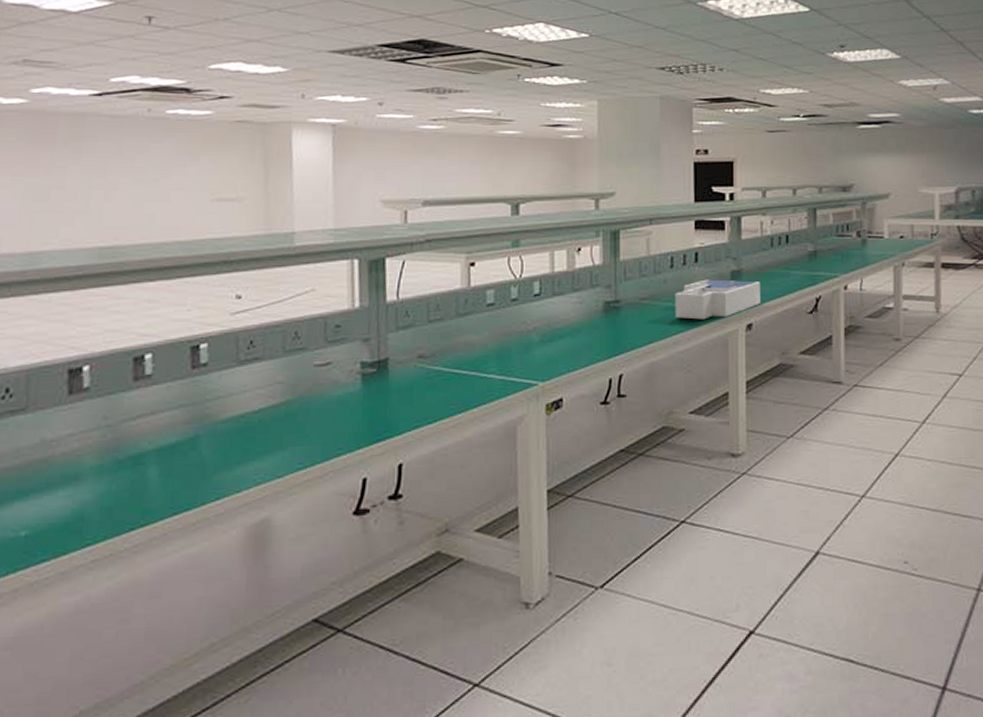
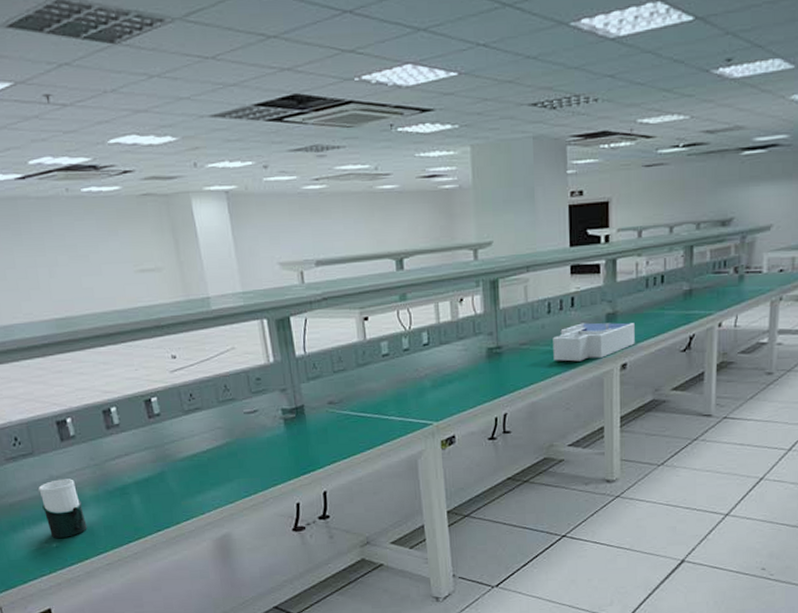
cup: none [20,443,77,524] -> present [38,479,87,538]

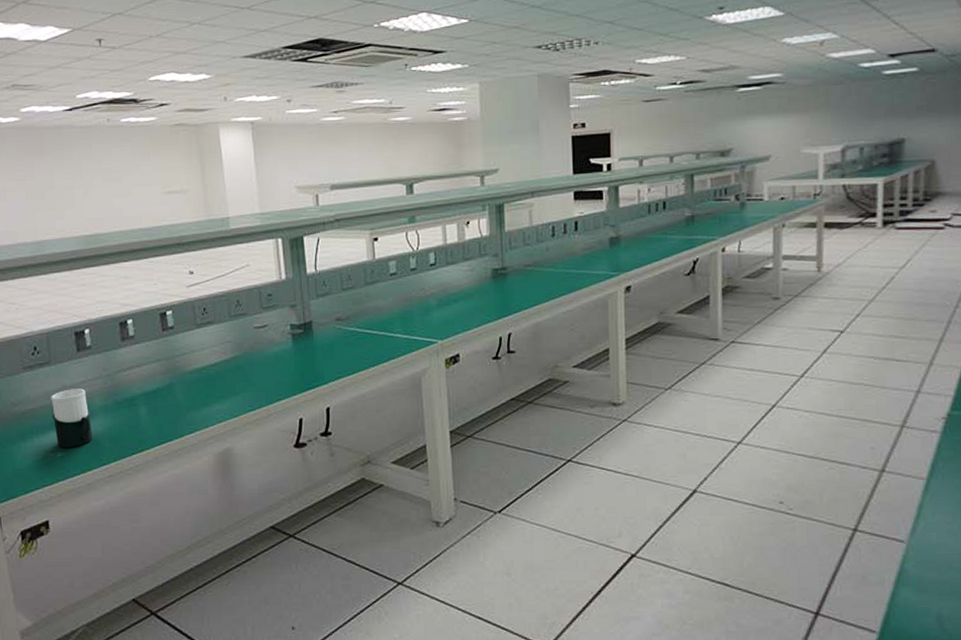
desk organizer: present [553,322,635,362] -> none [557,246,639,284]

